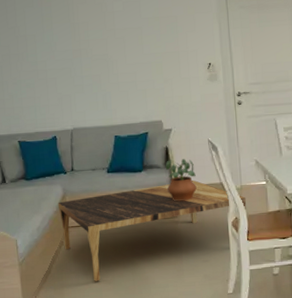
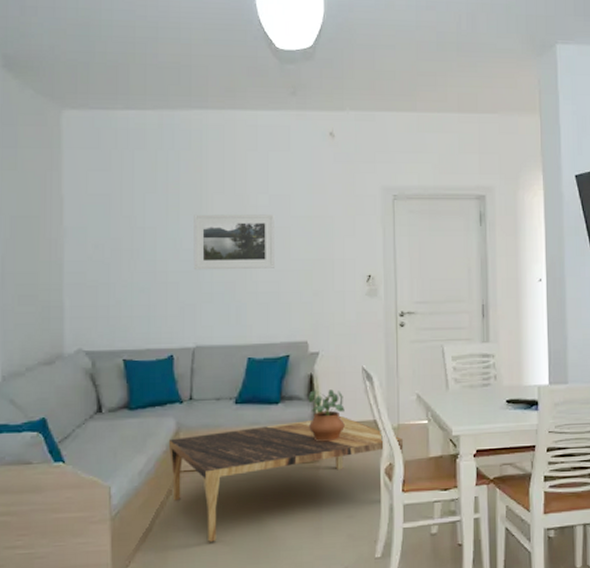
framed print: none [64,18,131,68] -> present [193,214,274,270]

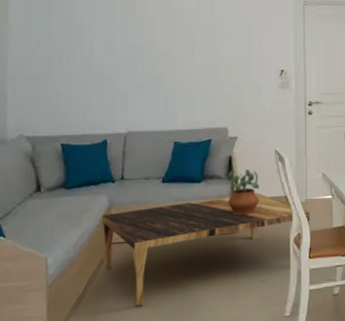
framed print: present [193,214,274,270] -> none [127,16,200,65]

